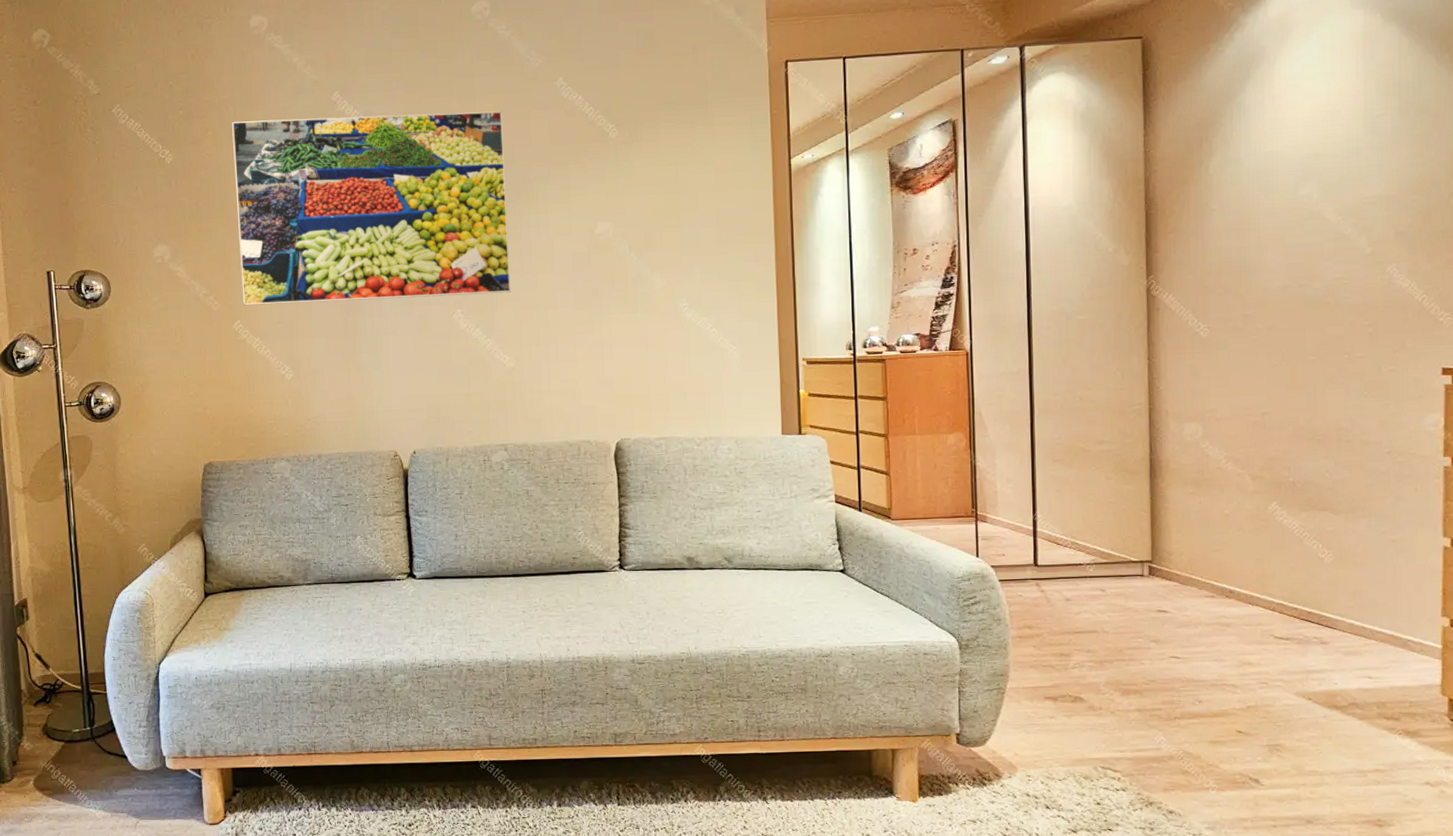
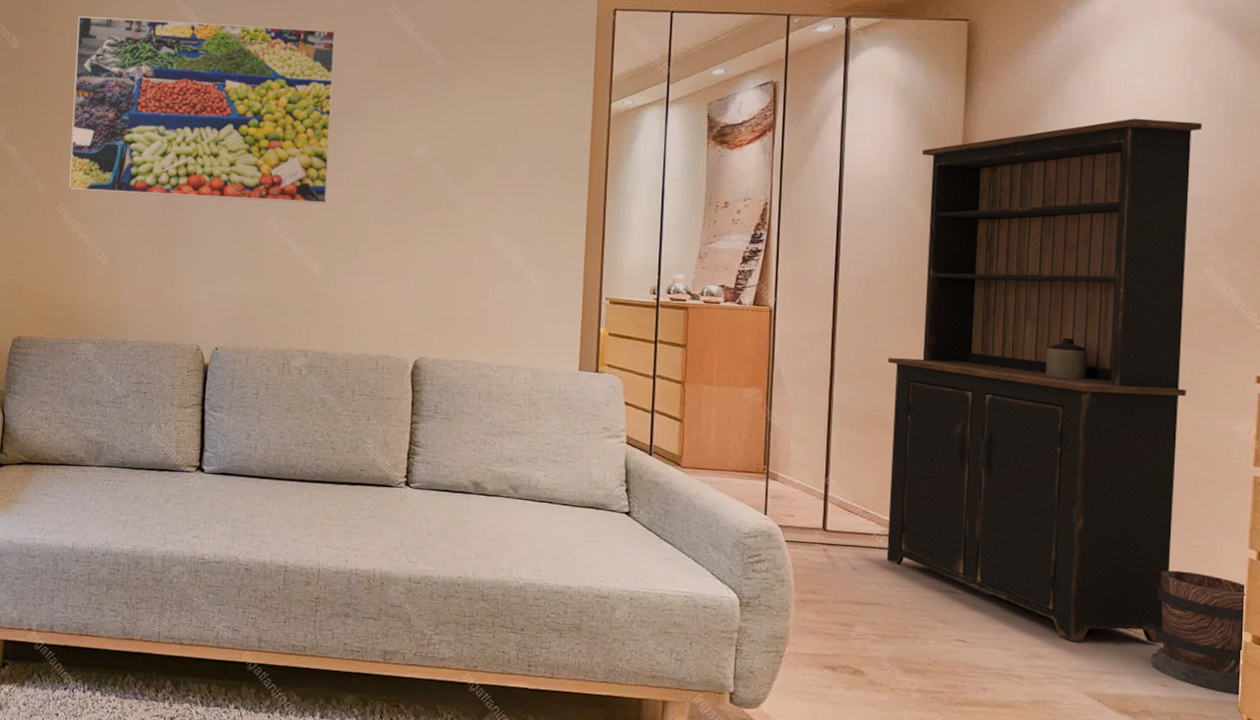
bookshelf: none [1085,120,1377,646] -> present [886,118,1202,644]
wooden barrel: none [1356,565,1443,678] -> present [1151,570,1247,695]

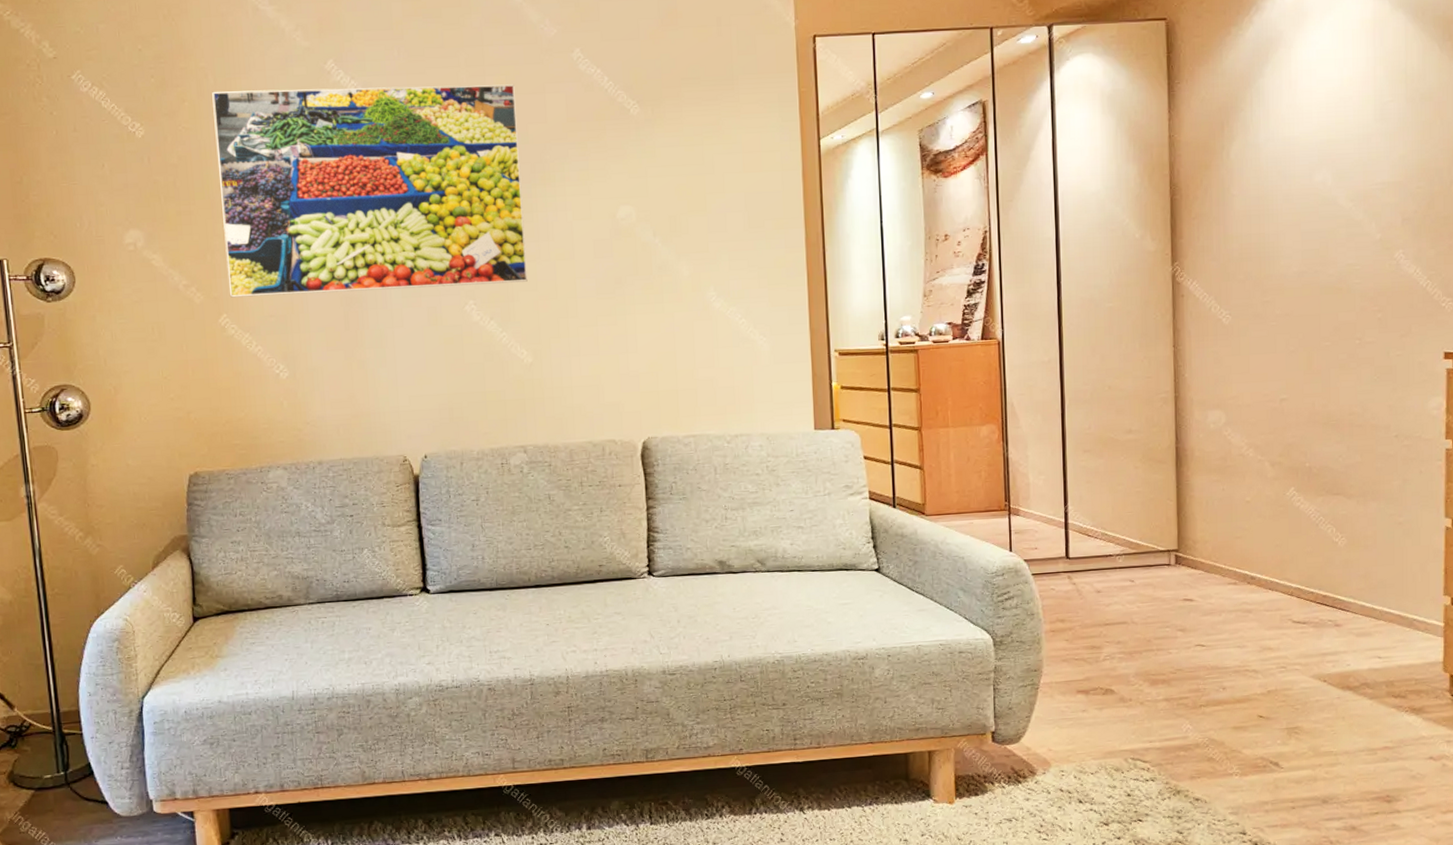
bookshelf: present [886,118,1202,644] -> none [1114,106,1386,630]
wooden barrel: present [1151,570,1247,695] -> none [1367,547,1445,655]

